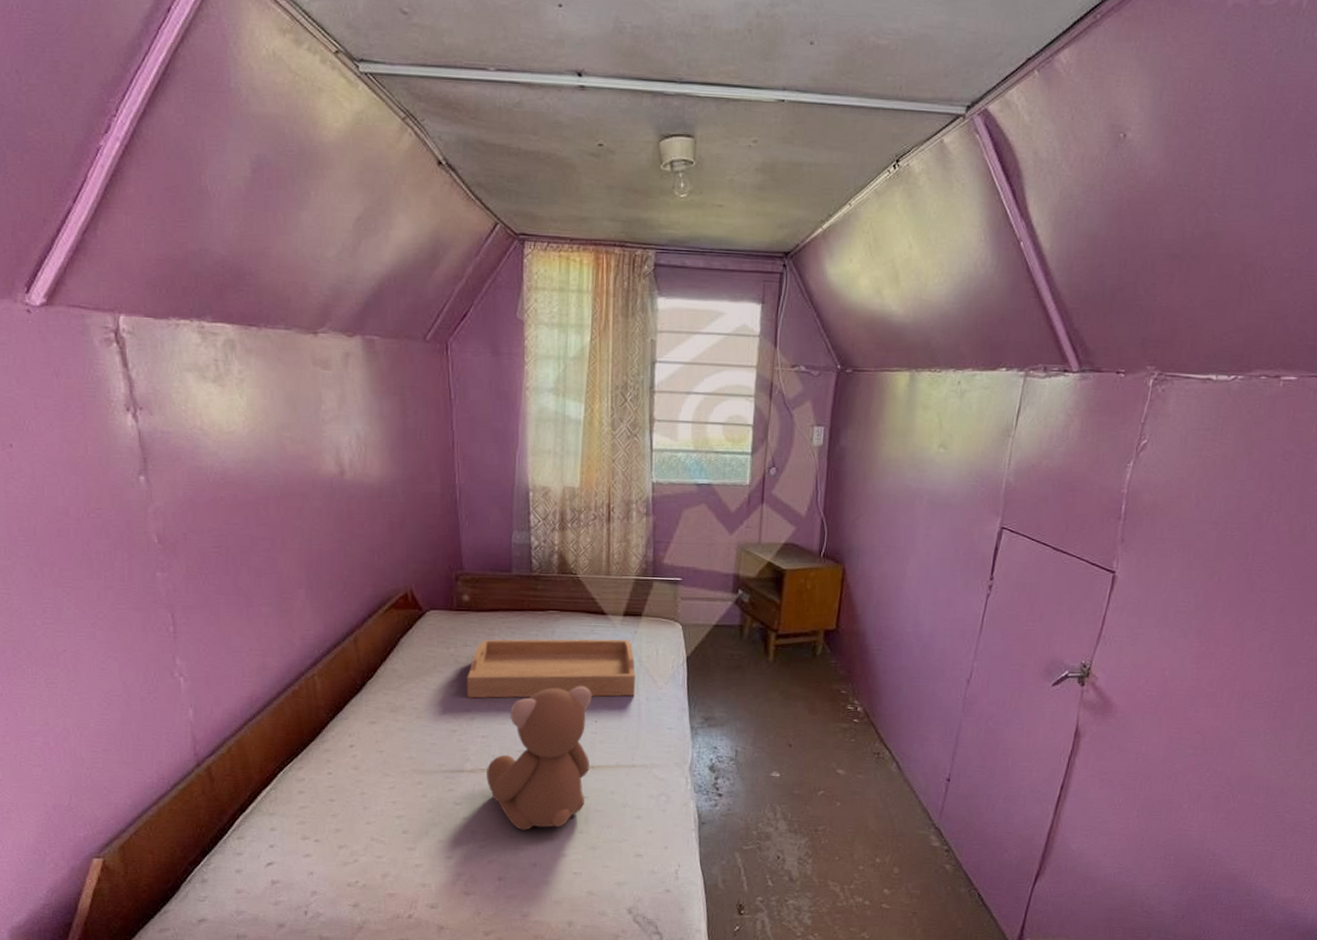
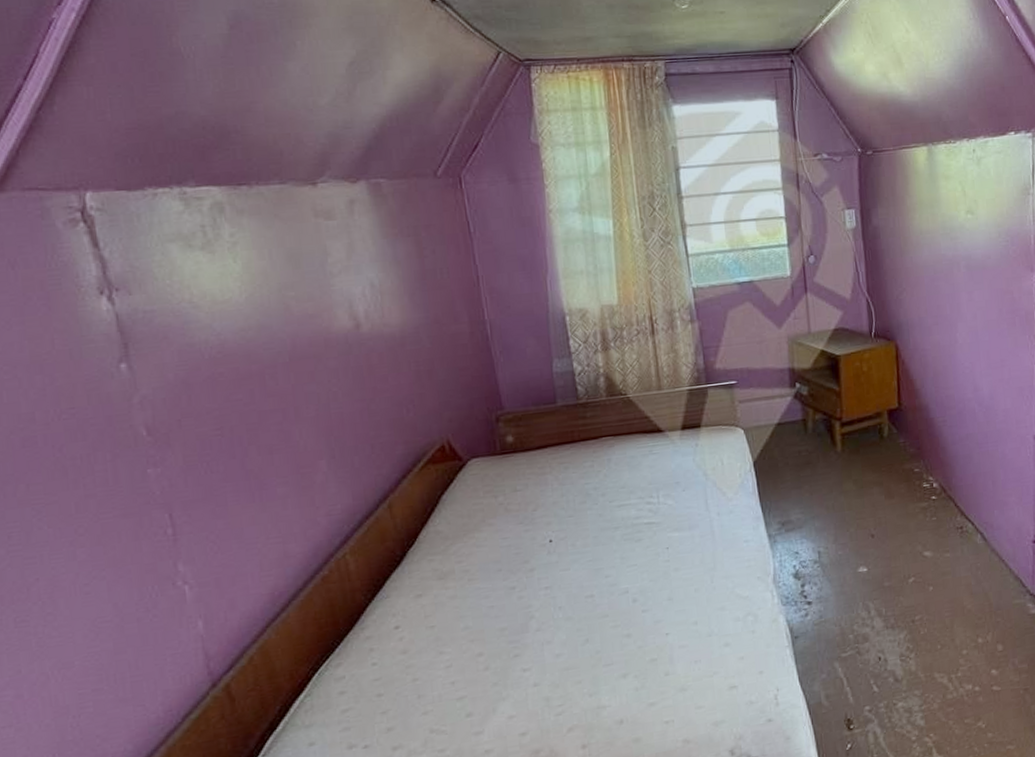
serving tray: present [467,639,635,699] -> none [520,453,705,549]
teddy bear: present [487,686,592,830] -> none [554,512,667,686]

